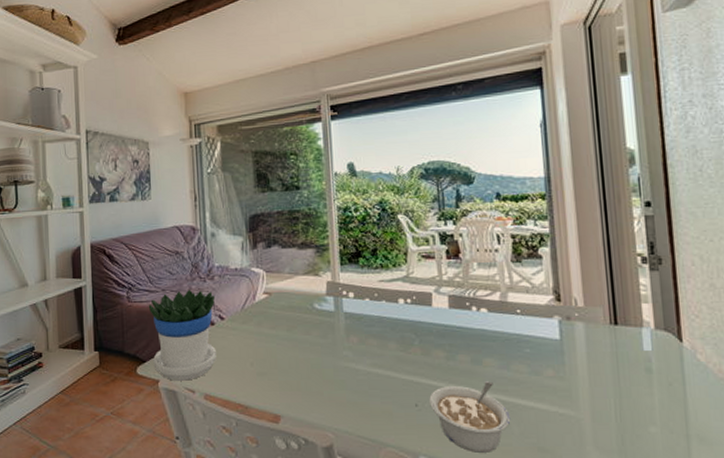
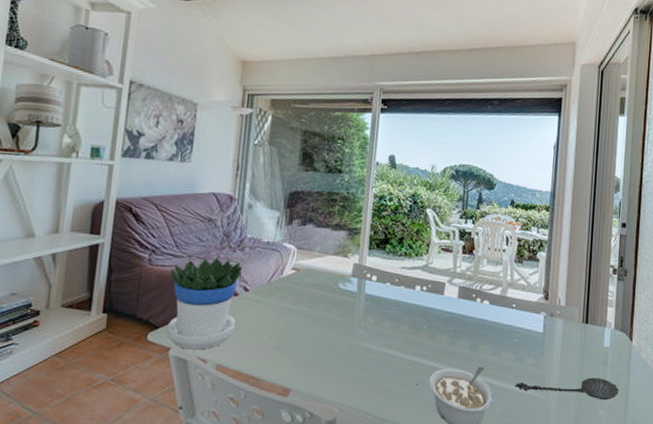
spoon: none [533,388,674,415] -> present [515,377,619,401]

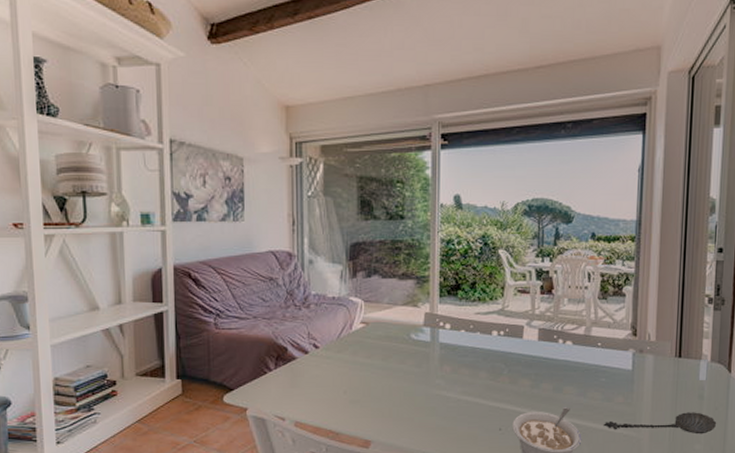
flowerpot: present [166,257,243,350] -> none [237,316,311,409]

